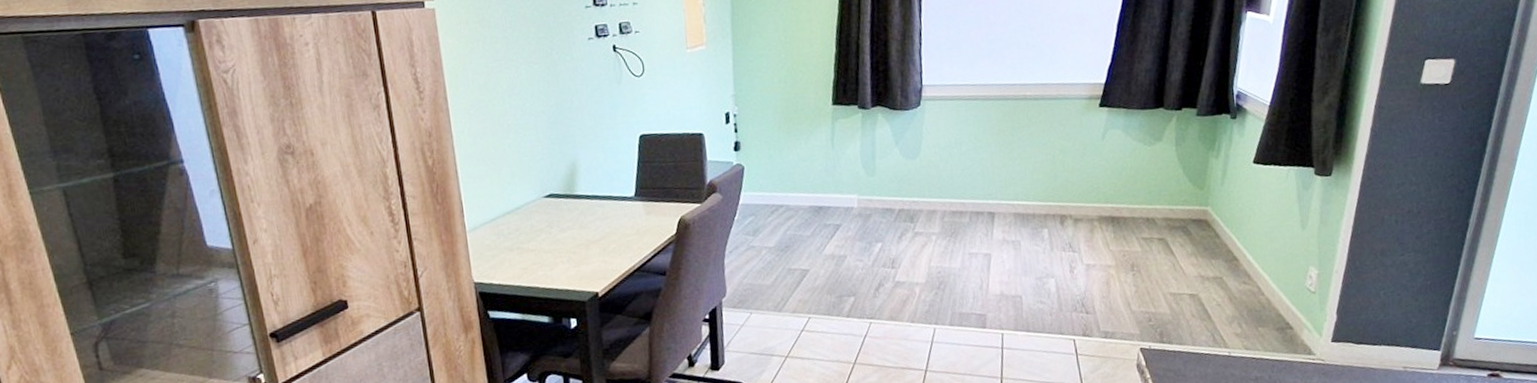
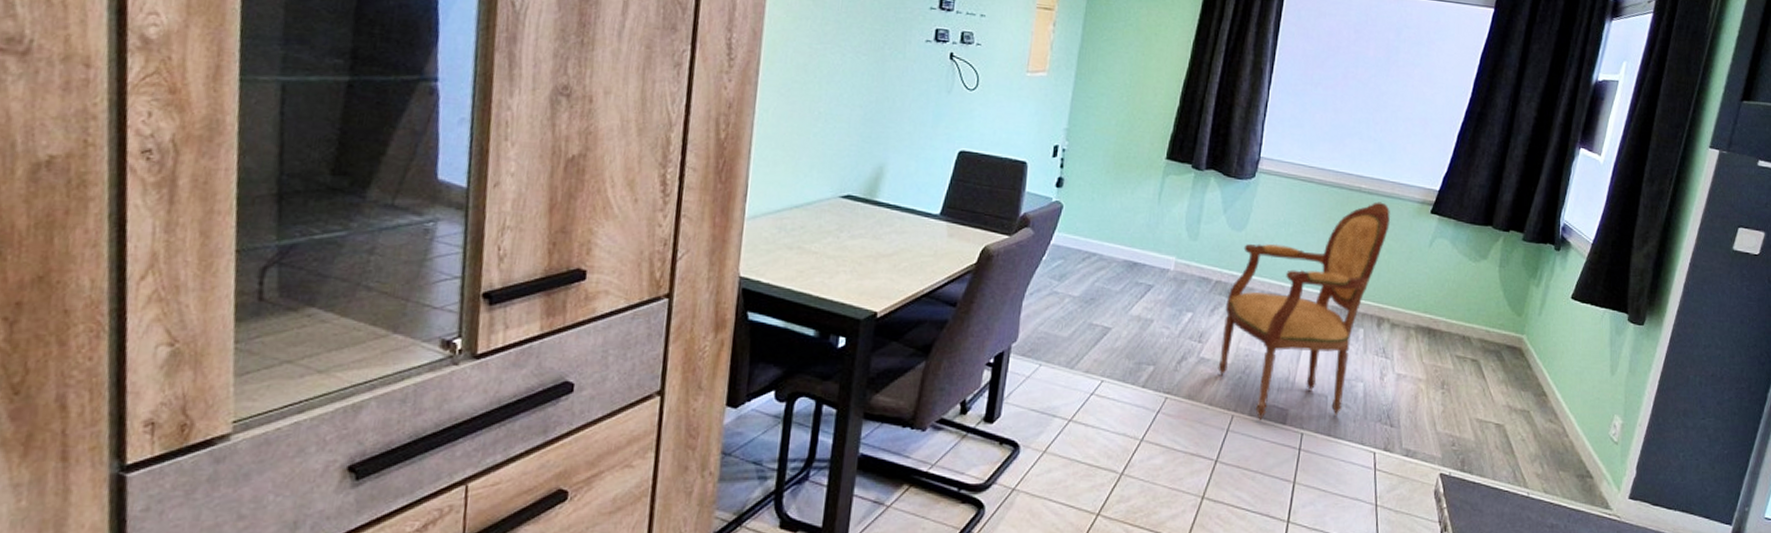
armchair: none [911,105,1060,329] -> present [1218,201,1390,421]

